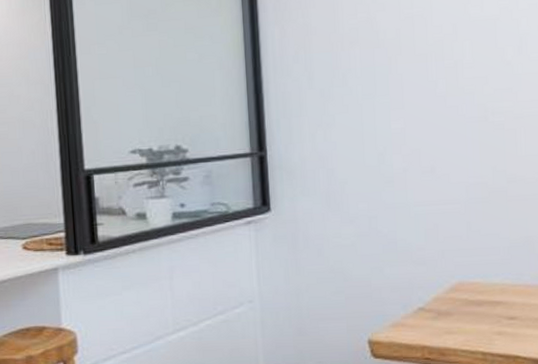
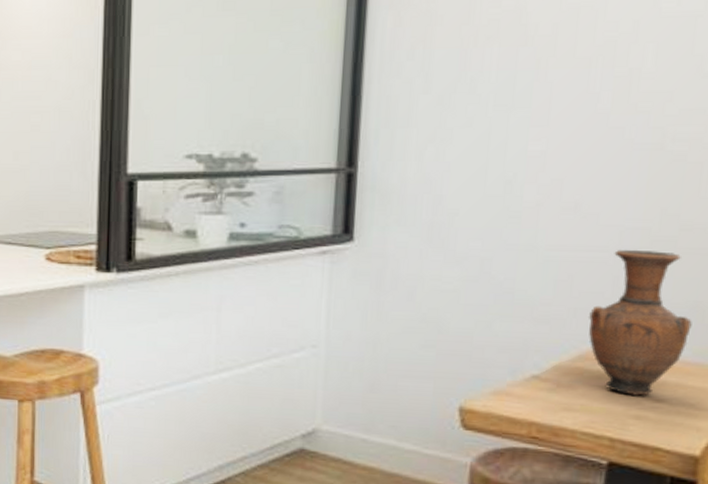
vase: none [453,200,527,317] -> present [589,249,692,397]

